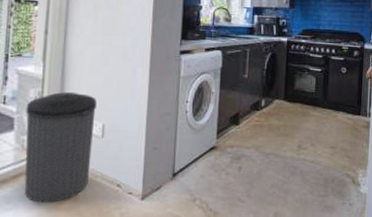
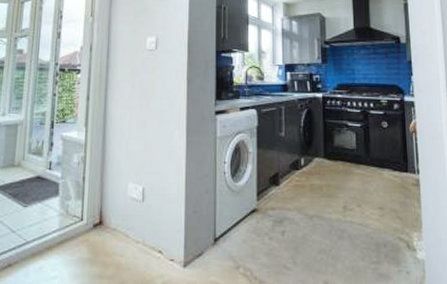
trash can: present [24,91,97,203] -> none [68,155,137,270]

